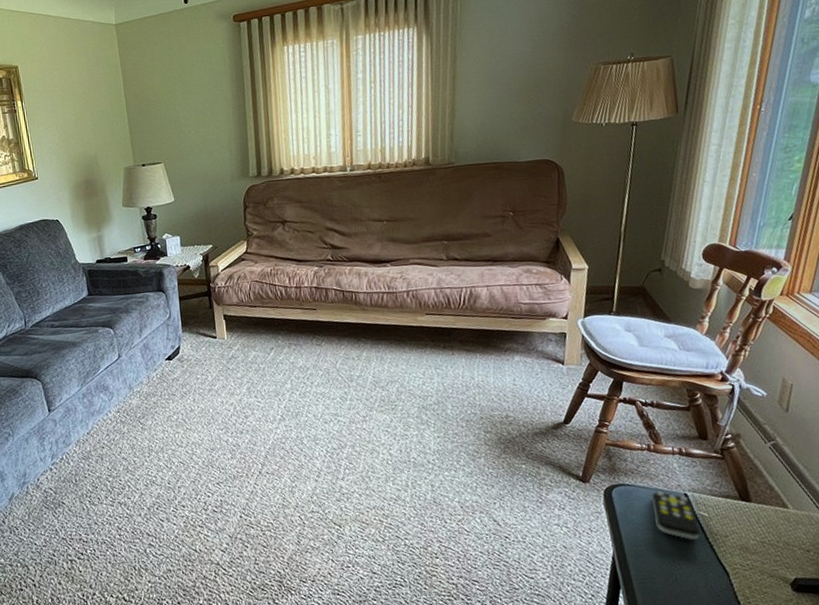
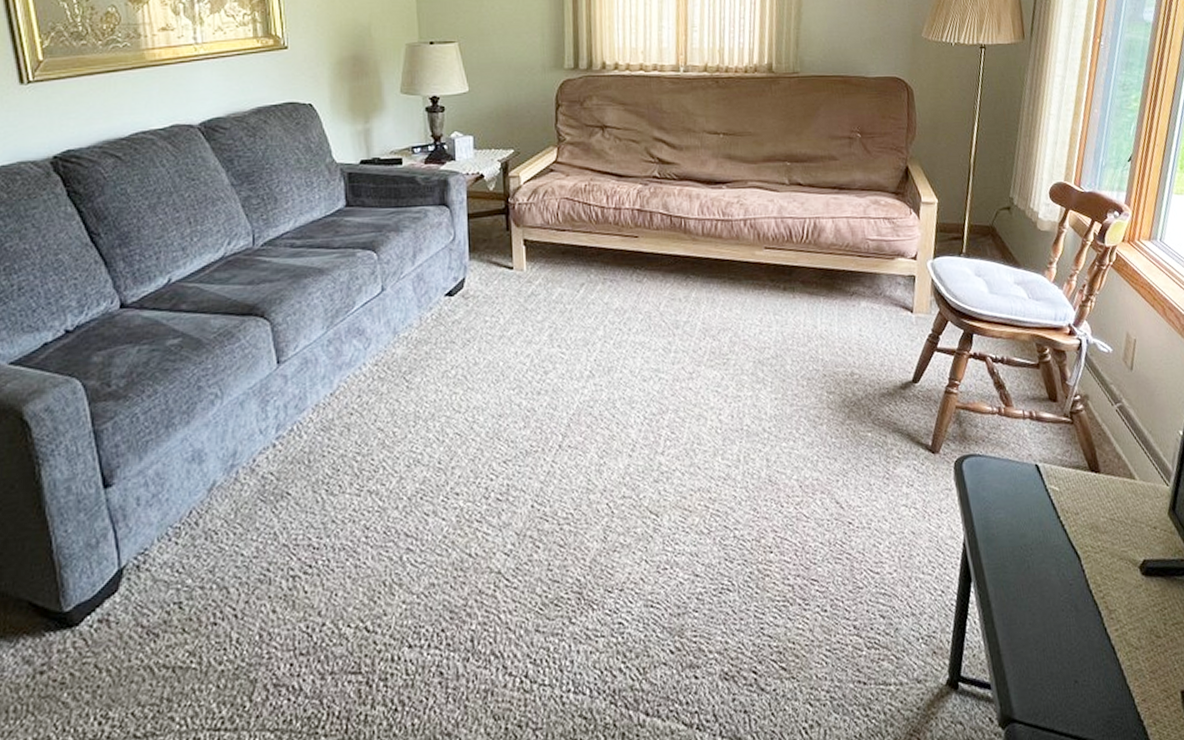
remote control: present [652,491,700,540] -> none [1003,462,1052,519]

